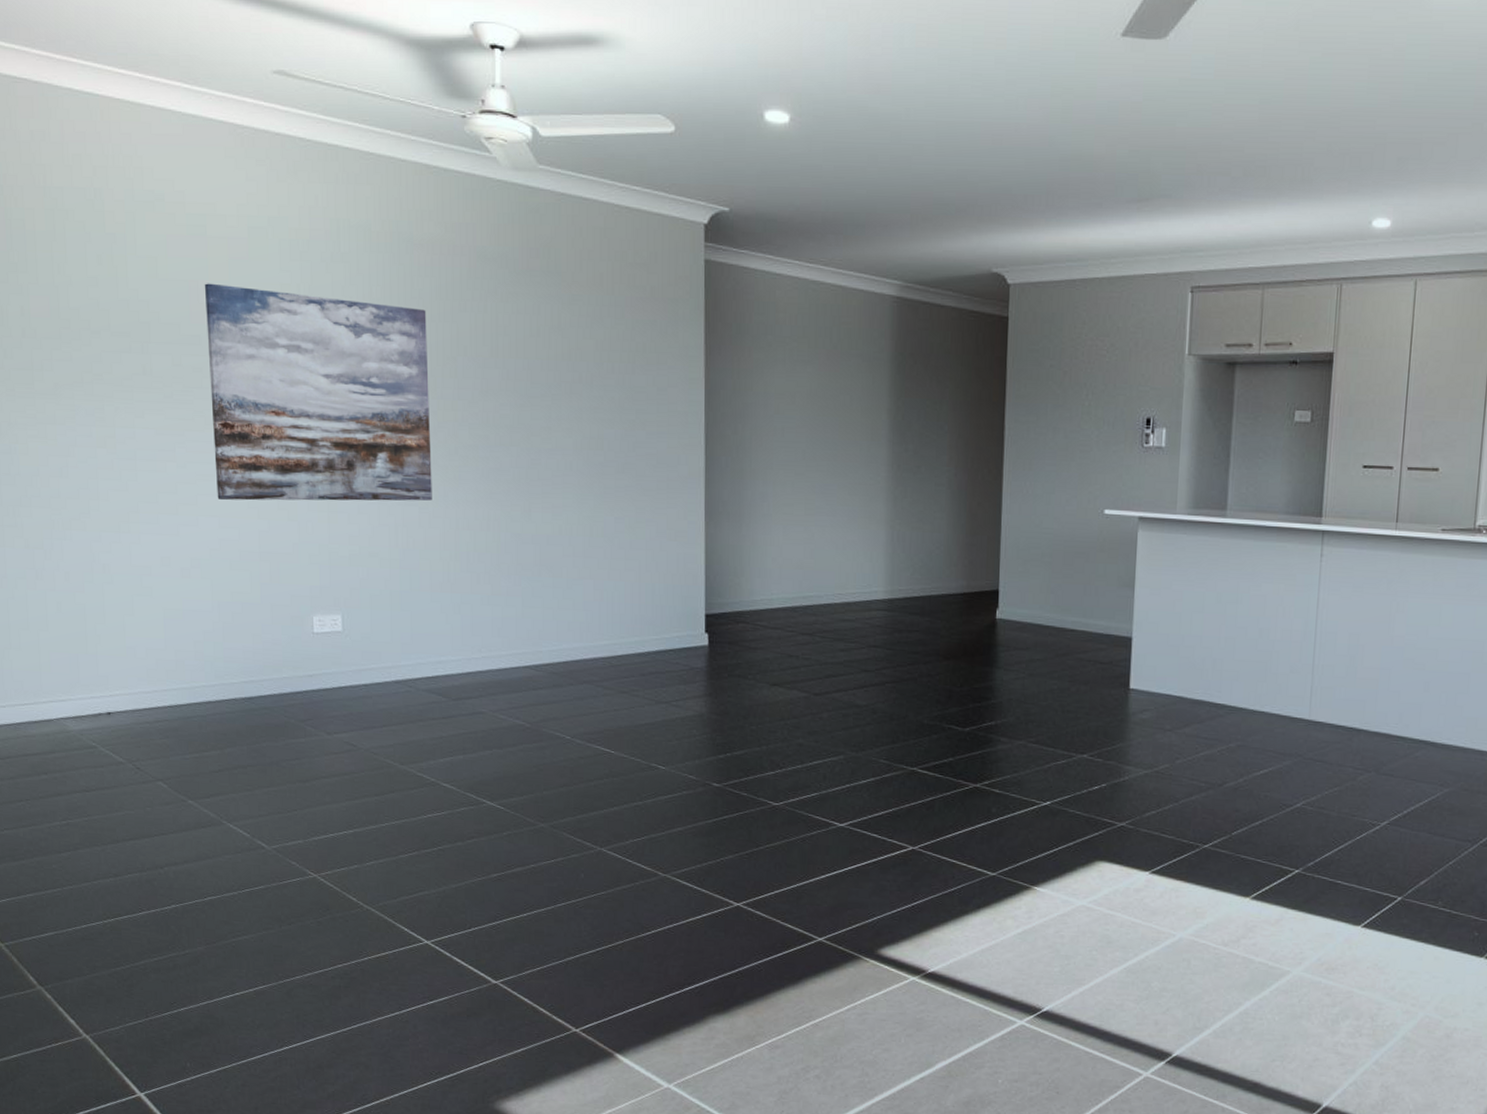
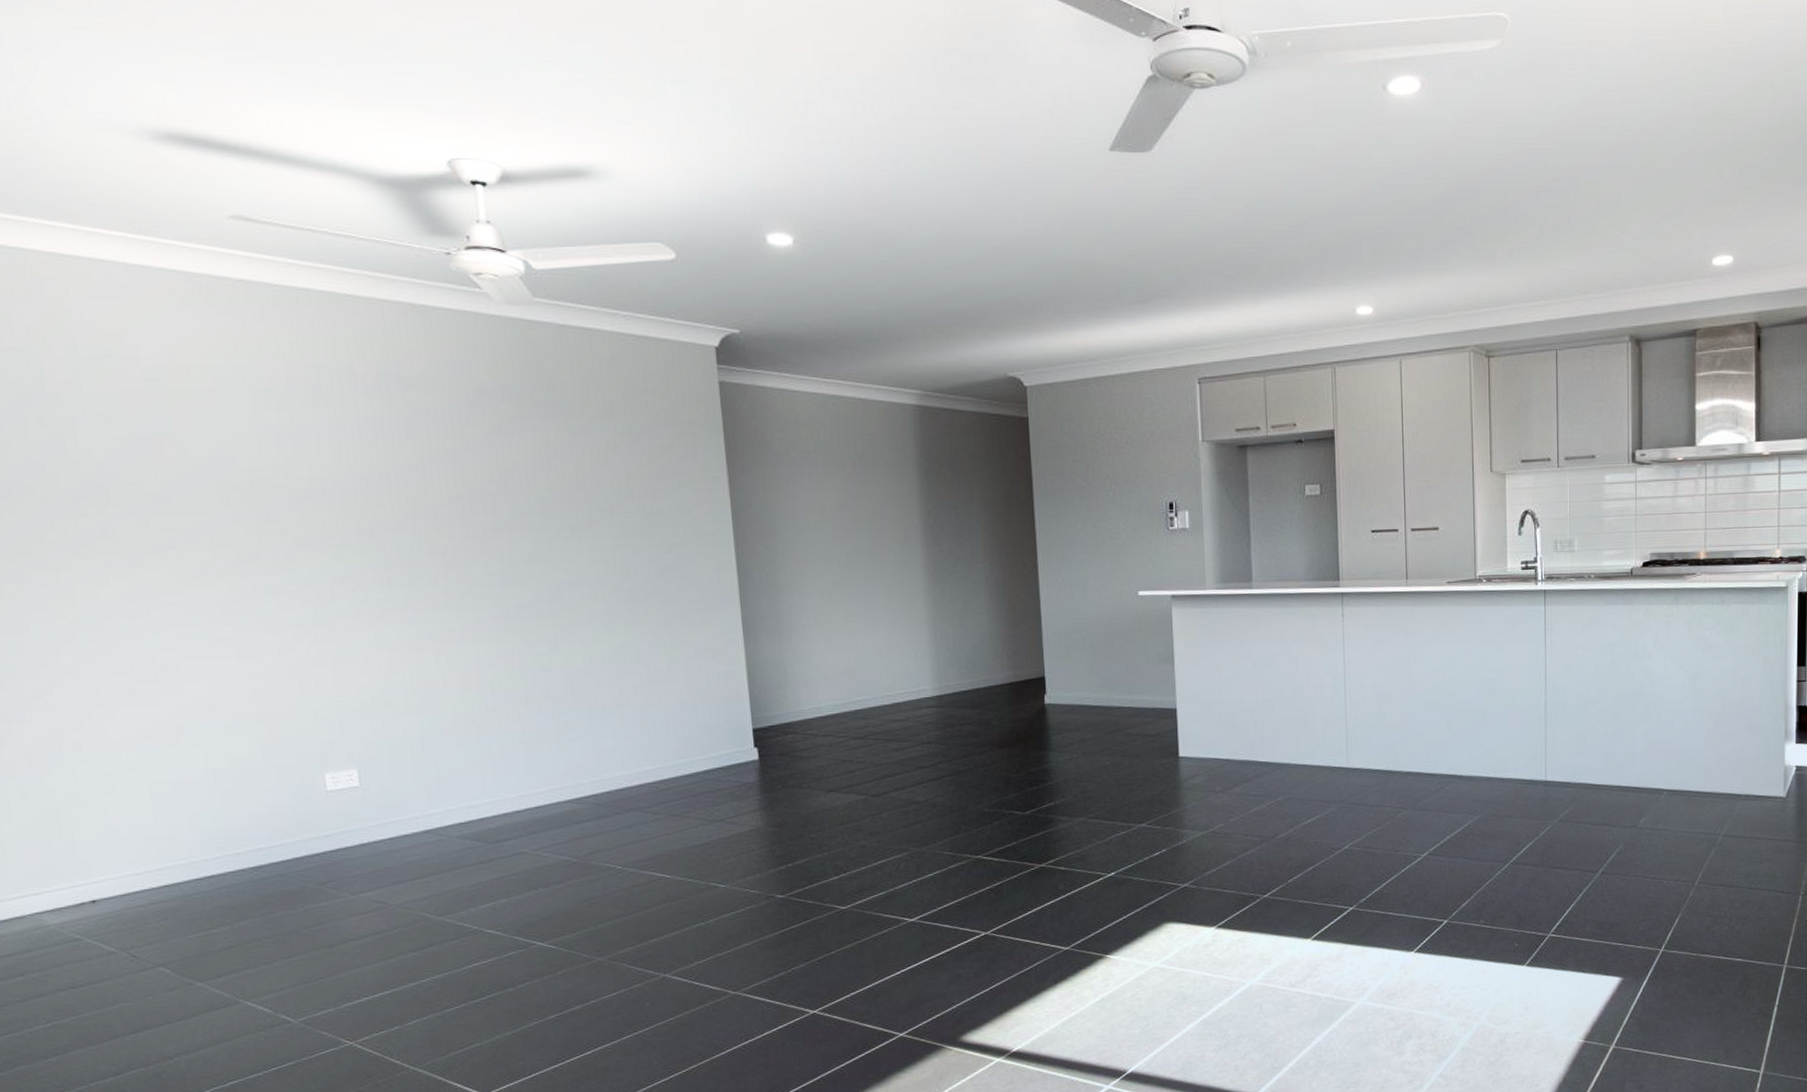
wall art: present [204,283,432,501] -> none [168,438,449,664]

